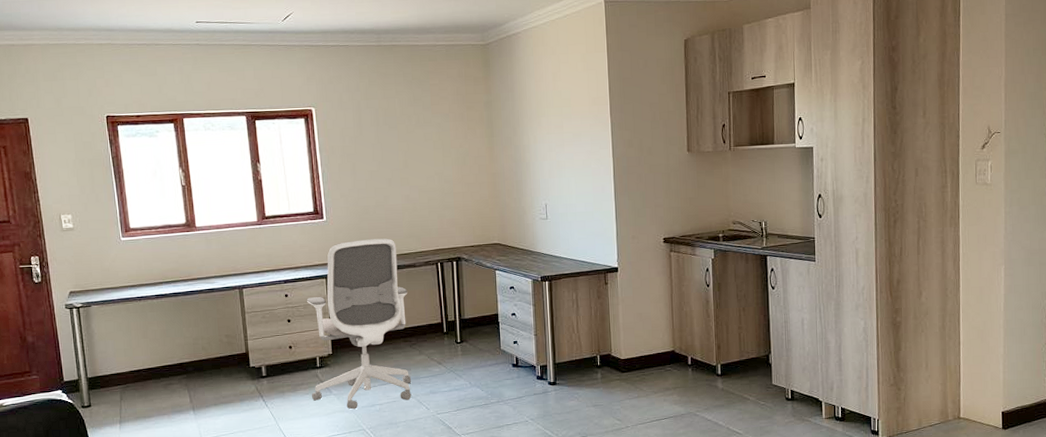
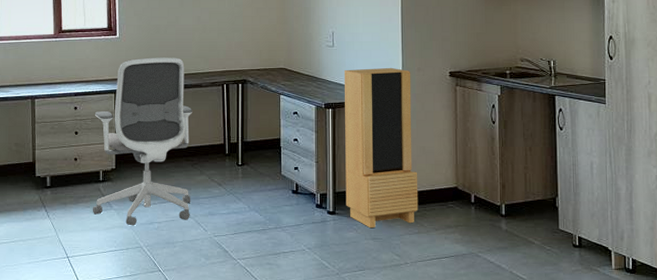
storage cabinet: none [558,237,638,396] -> present [344,67,419,229]

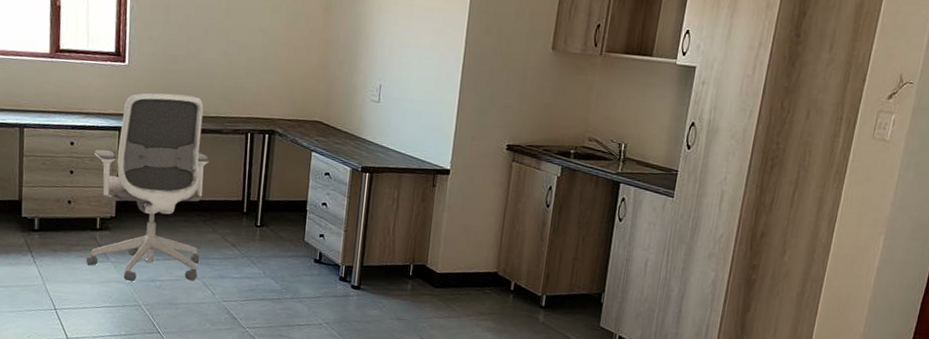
storage cabinet: present [344,67,419,229] -> none [372,130,464,308]

